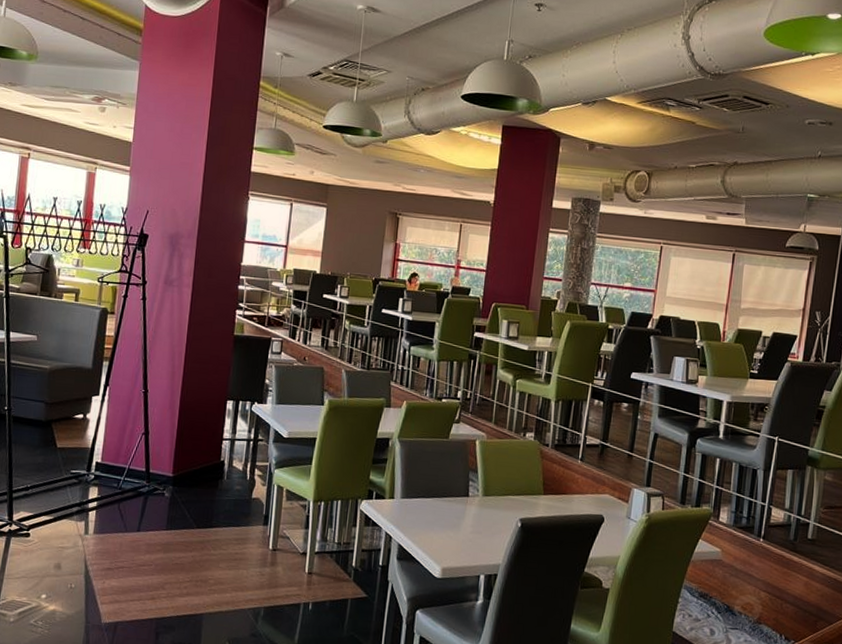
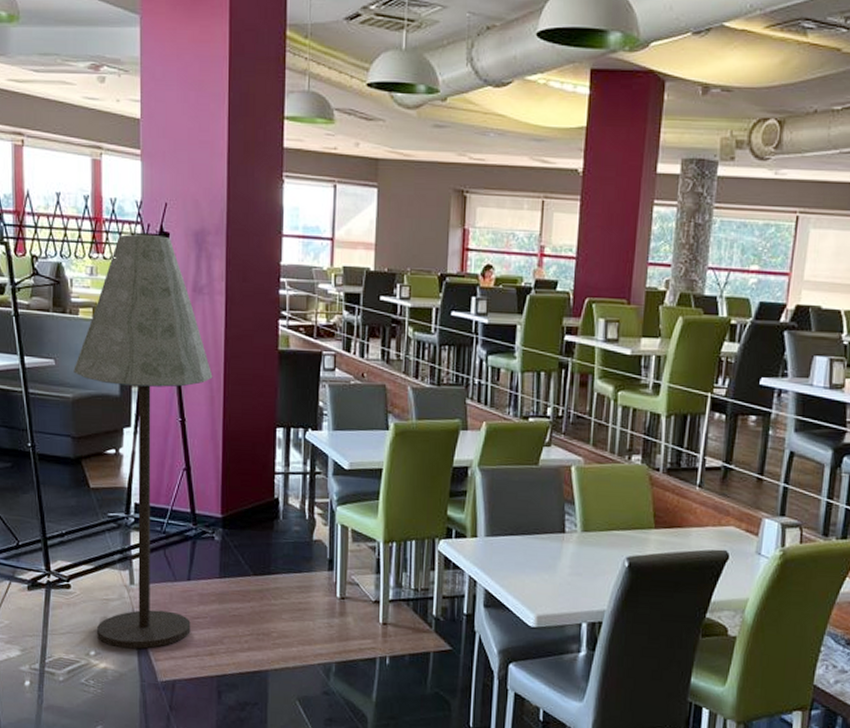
floor lamp: none [50,234,176,593] -> present [74,233,213,649]

